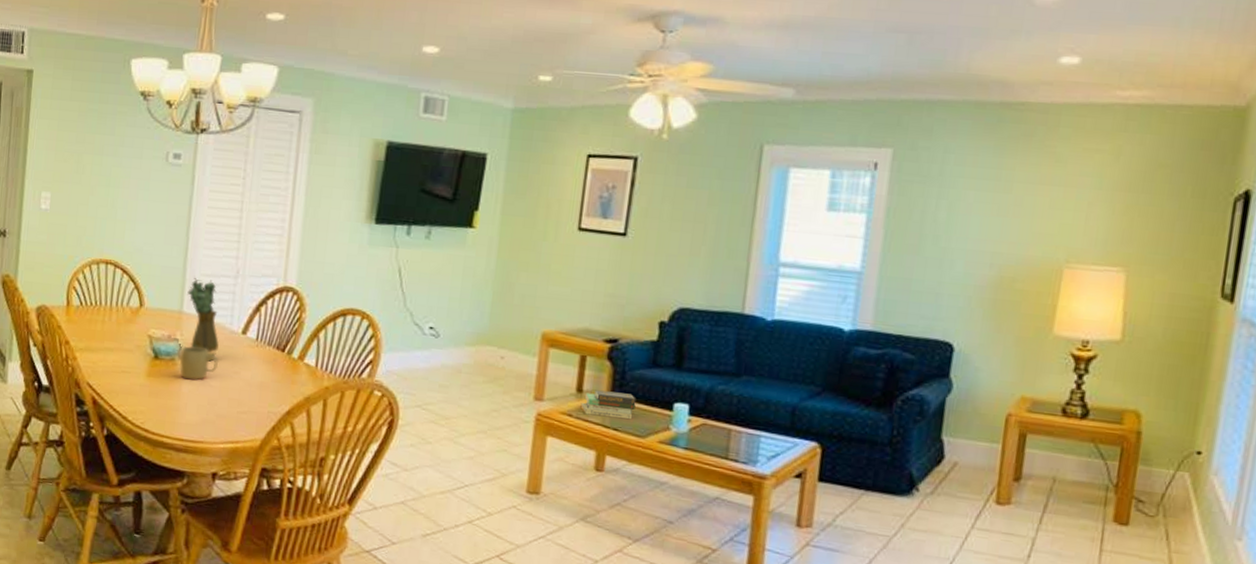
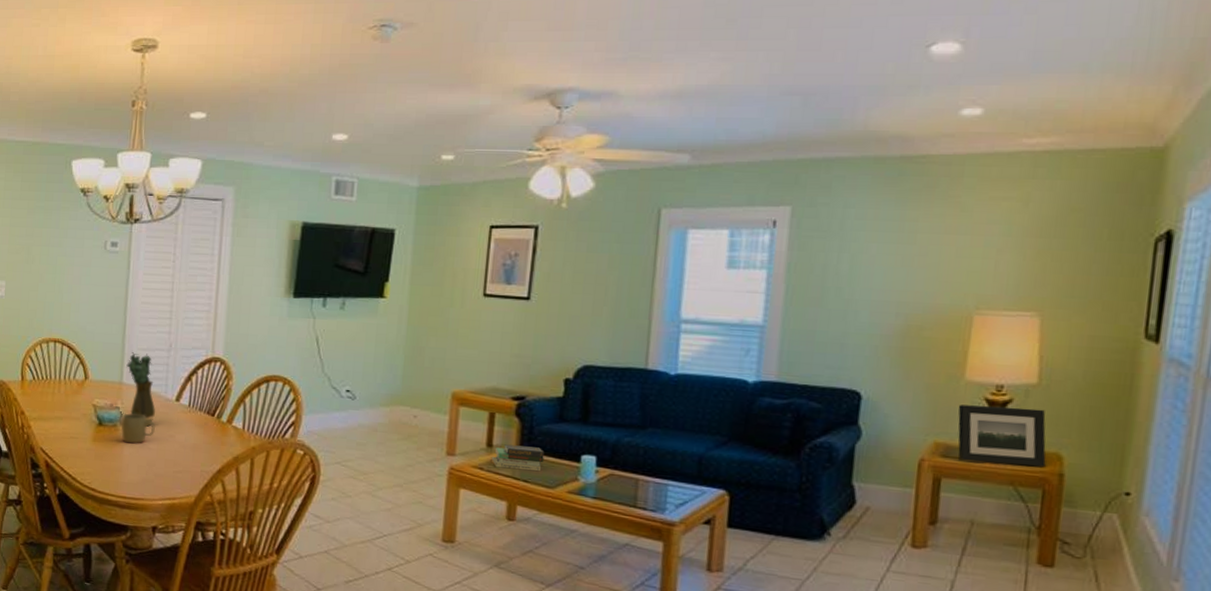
picture frame: none [1043,359,1127,425] -> present [958,405,1046,468]

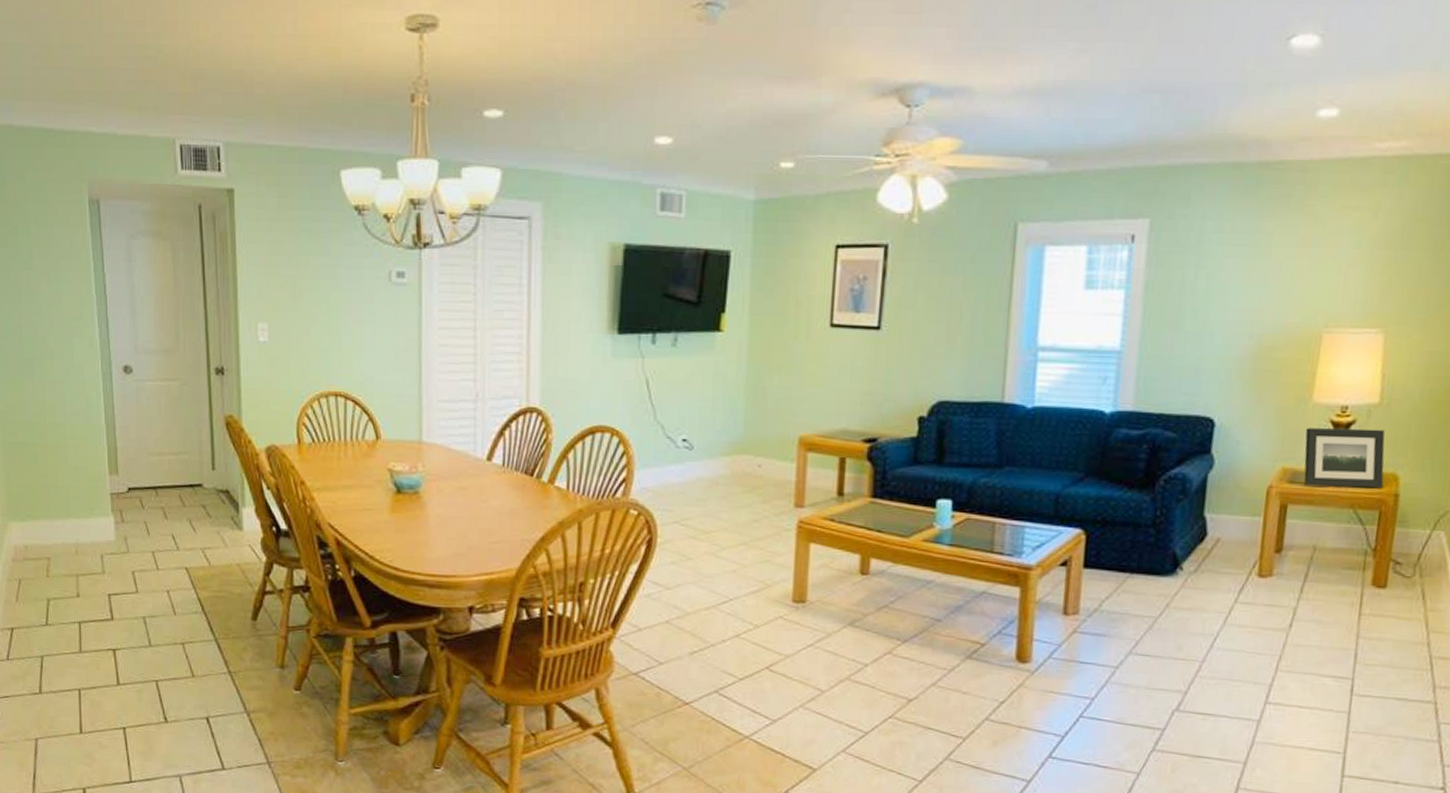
mug: present [120,412,156,444] -> none [423,476,466,513]
vase: present [126,352,155,427] -> none [425,405,463,492]
books: present [491,444,545,472] -> none [842,492,899,520]

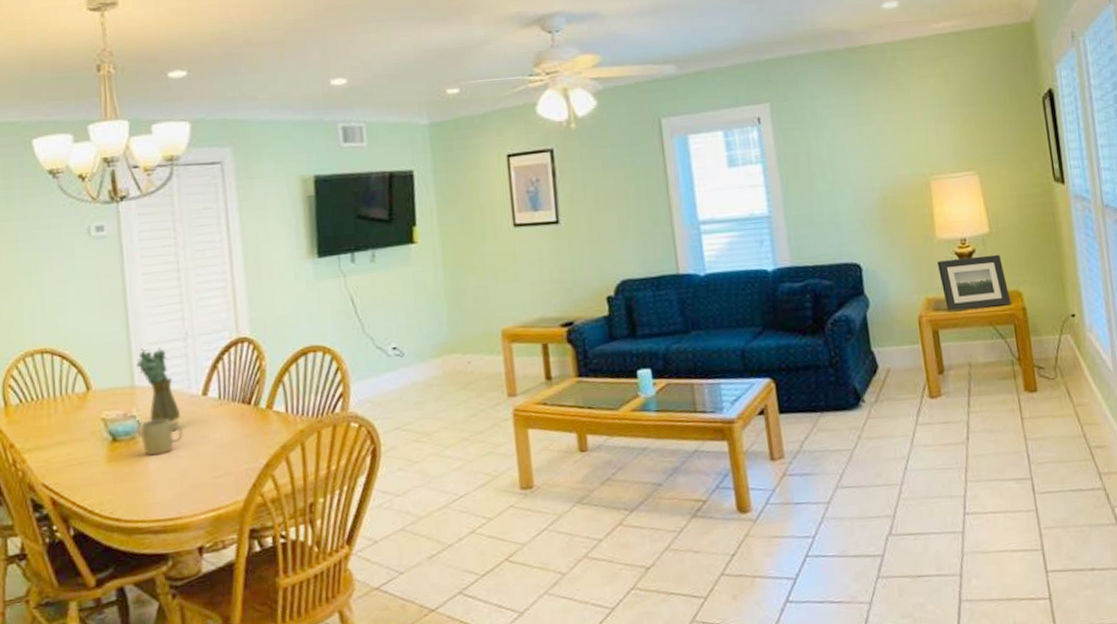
mug: none [423,476,466,513] -> present [141,418,184,456]
vase: none [425,405,463,492] -> present [136,347,180,432]

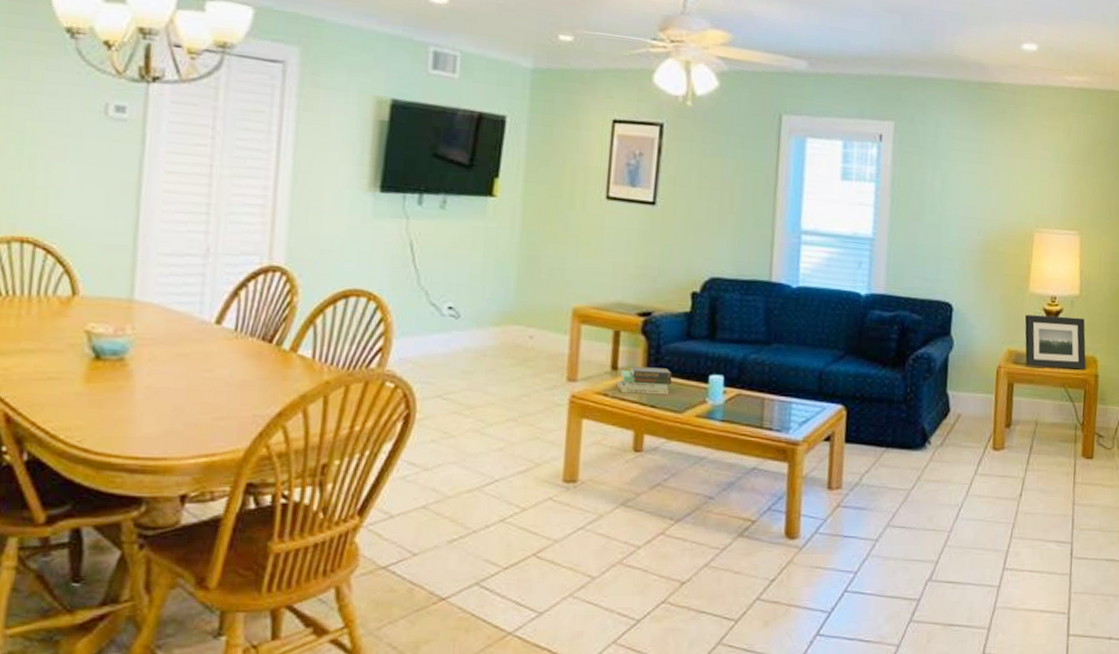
vase: present [136,347,180,432] -> none [139,258,185,360]
mug: present [141,418,184,456] -> none [130,340,186,383]
books: none [552,371,603,400] -> present [616,366,672,396]

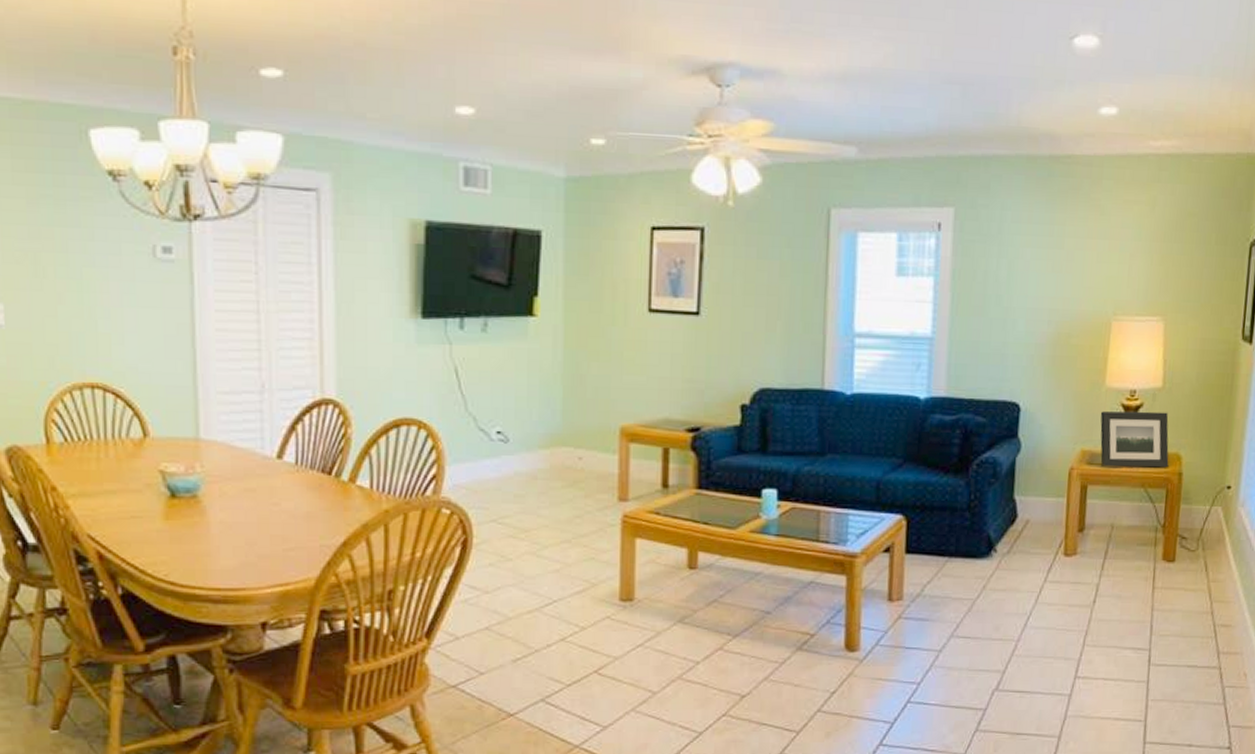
books: present [616,366,672,396] -> none [667,483,724,512]

